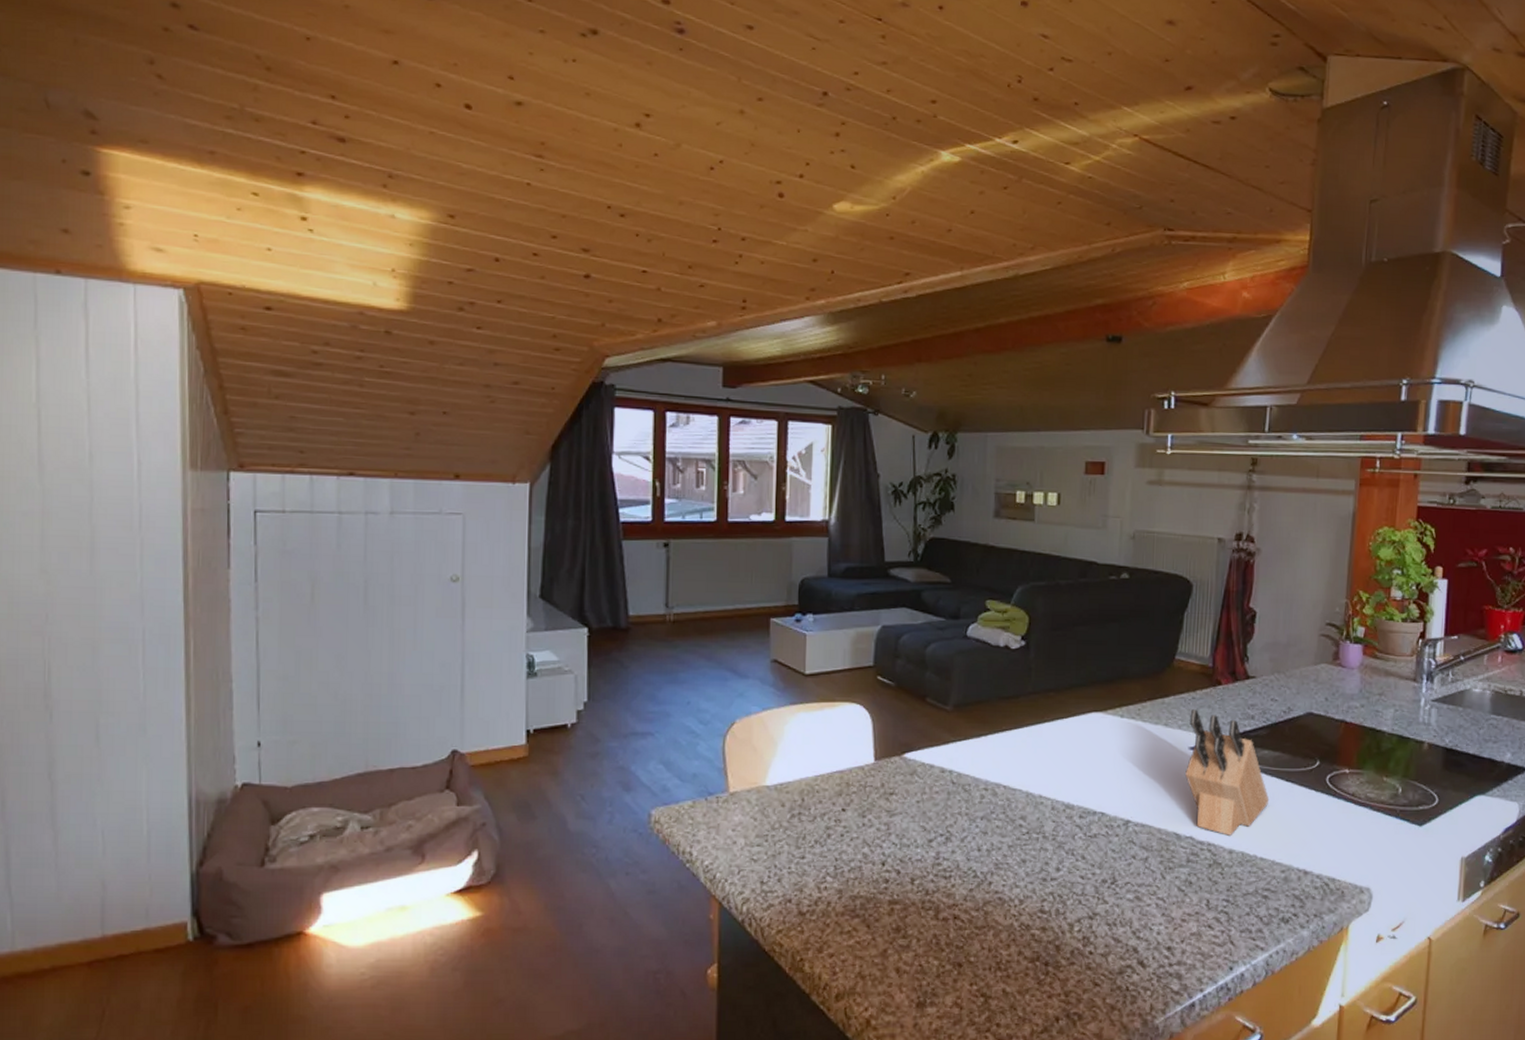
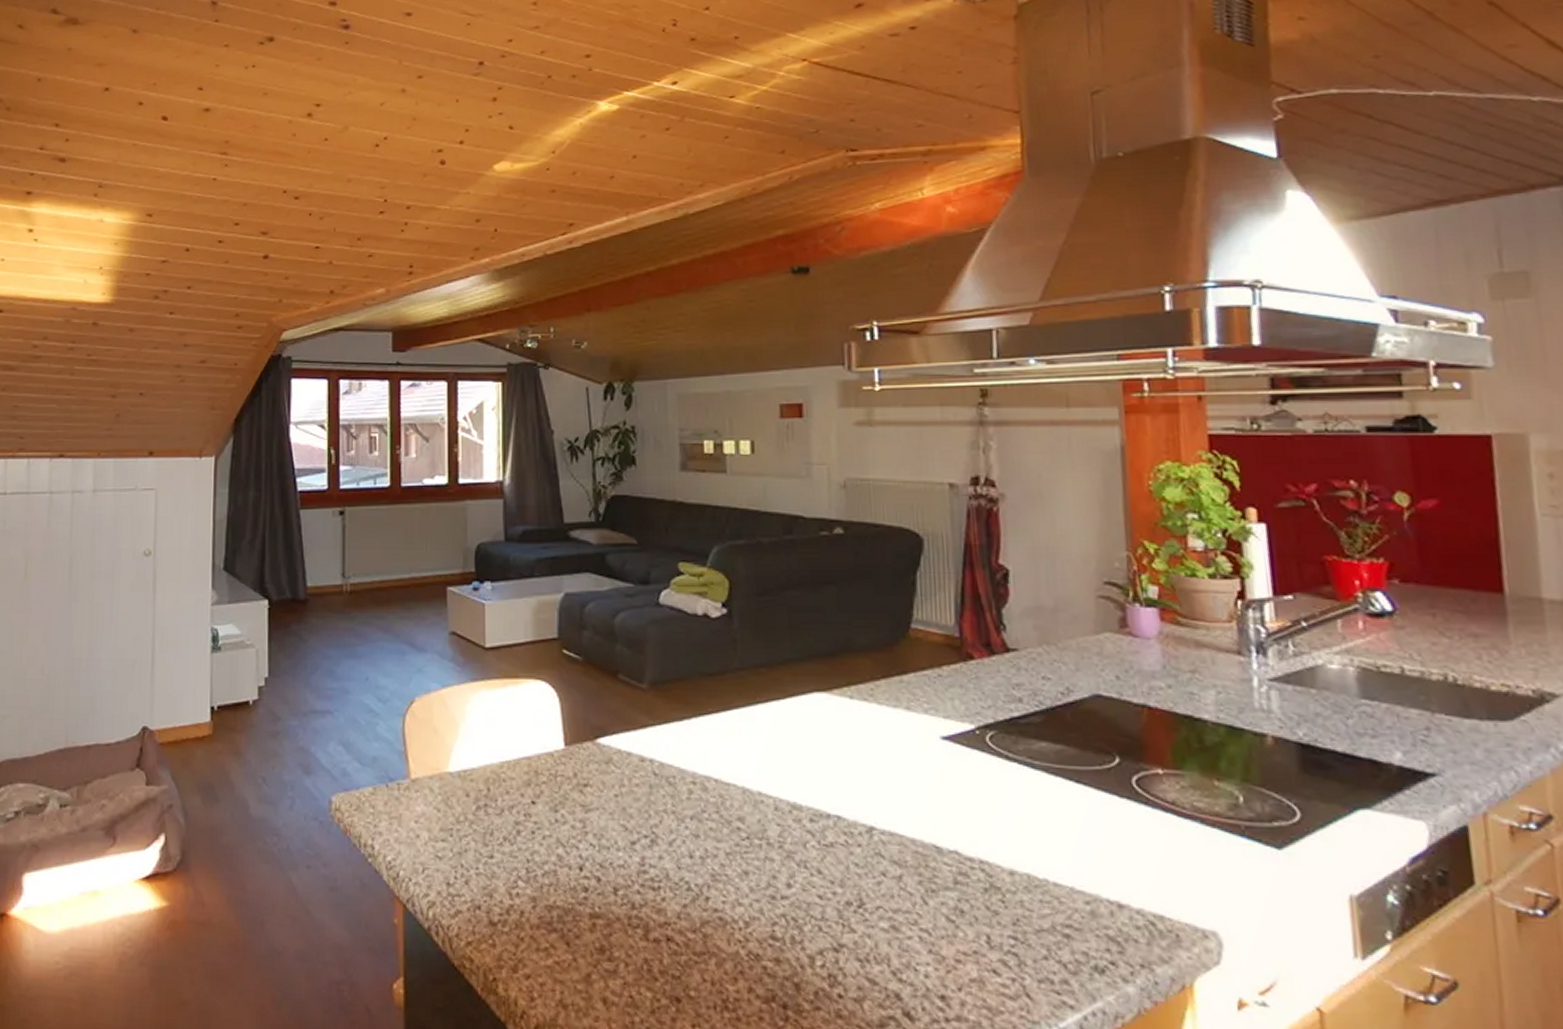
knife block: present [1185,709,1270,836] -> none [936,689,1057,852]

